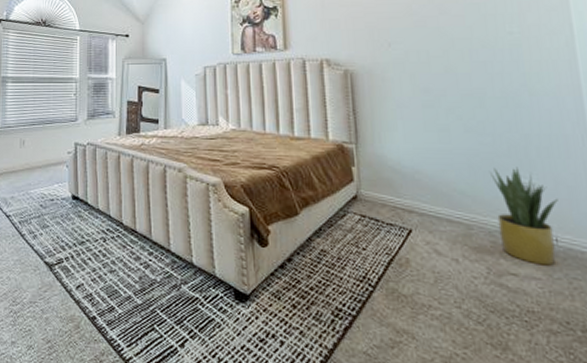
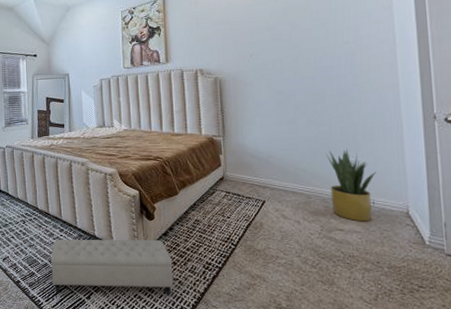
bench: none [136,265,293,351] -> present [51,240,174,296]

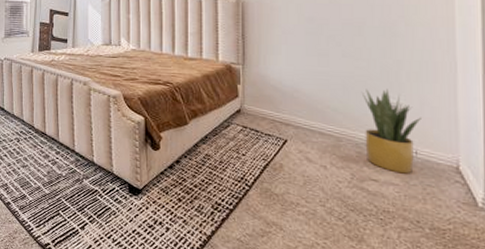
bench: present [51,240,174,296] -> none [44,162,178,236]

